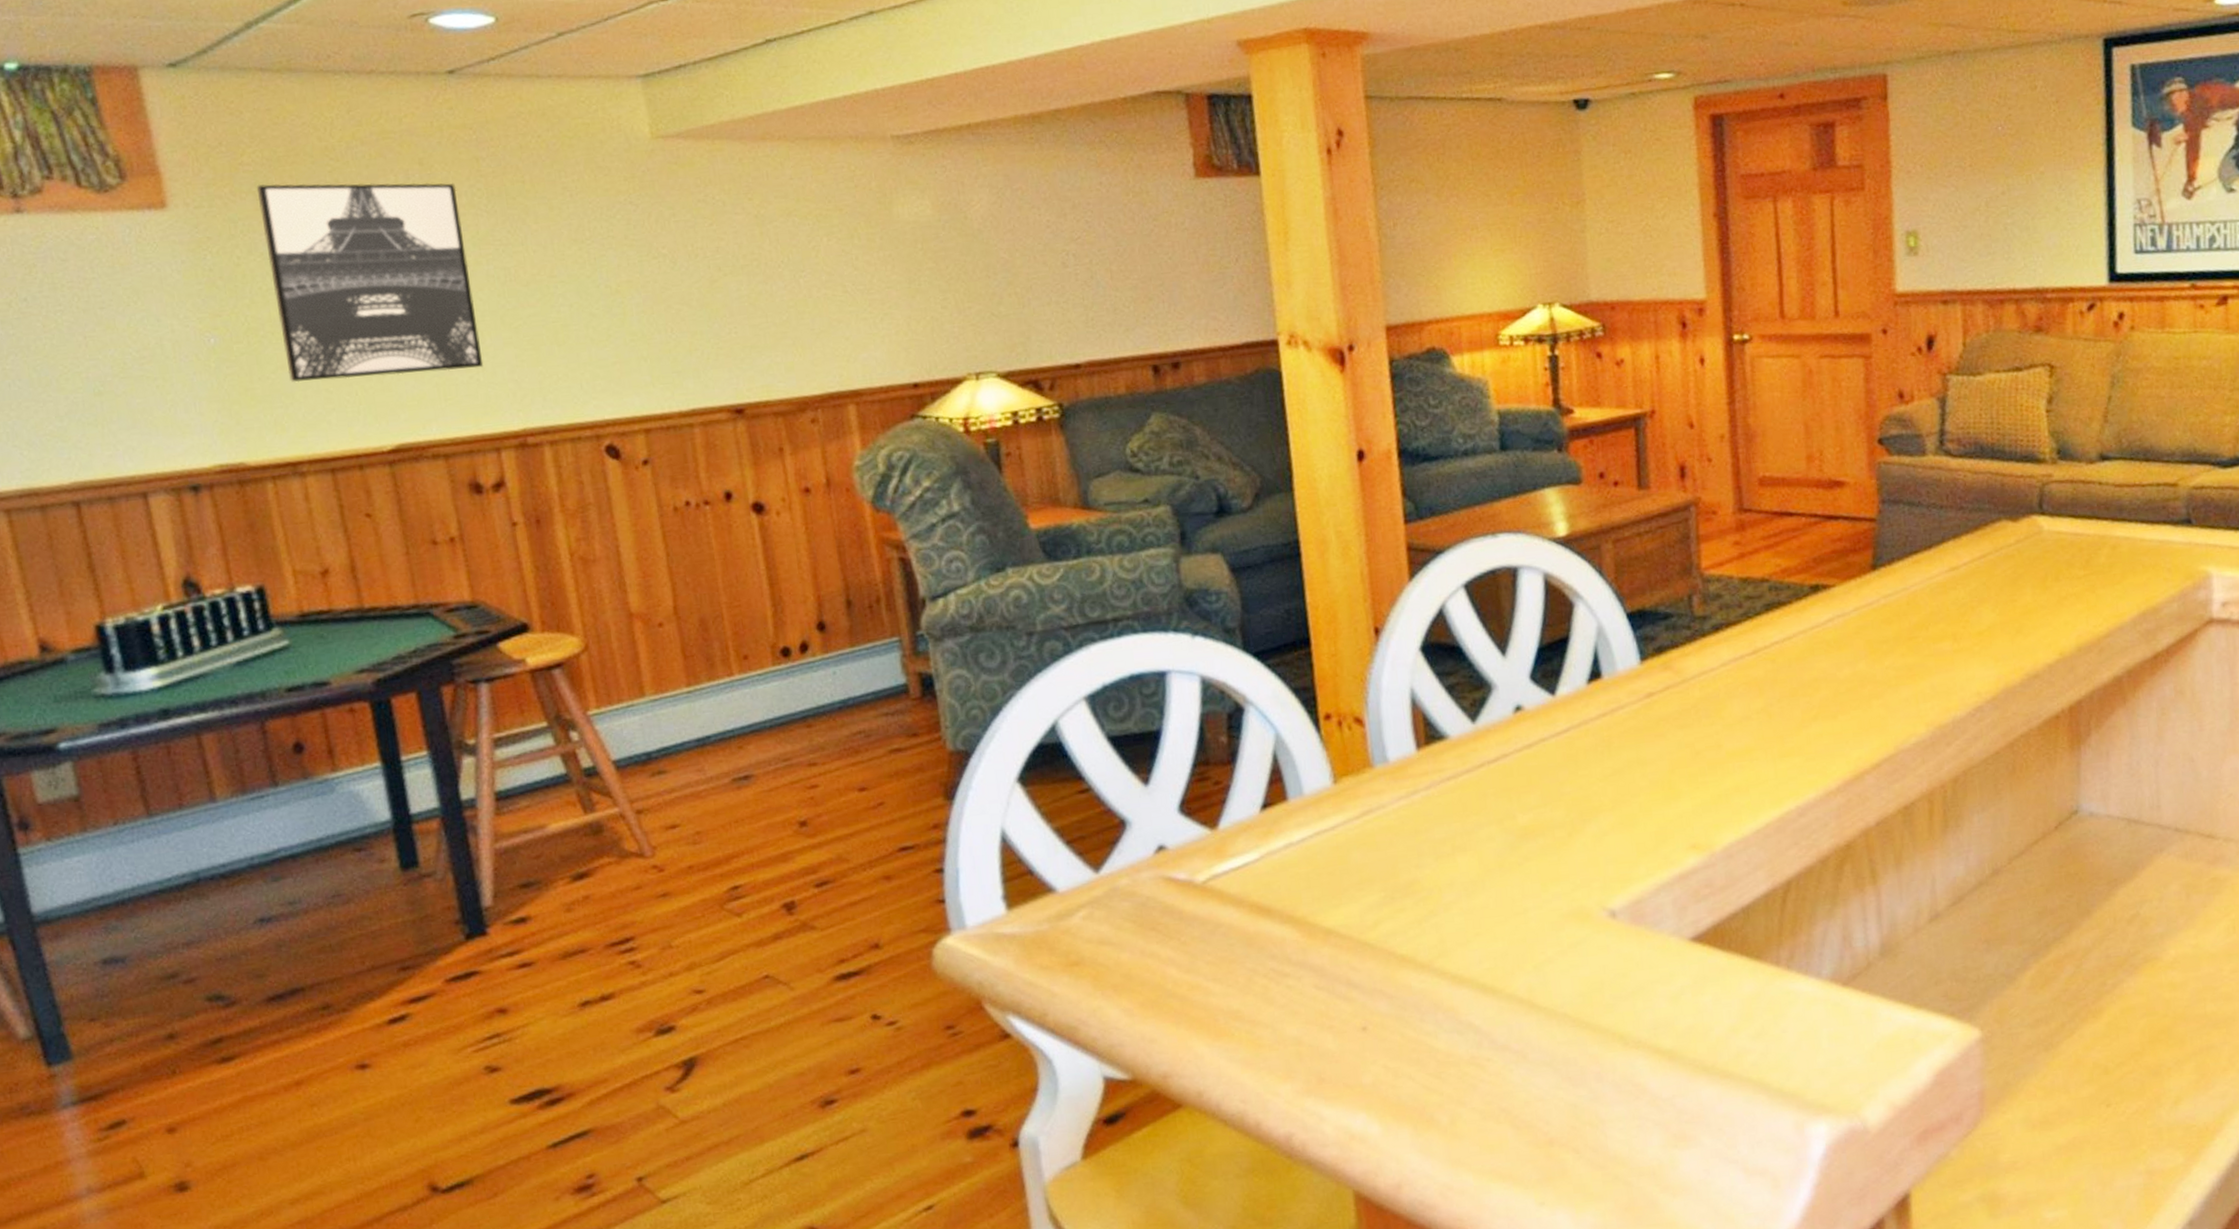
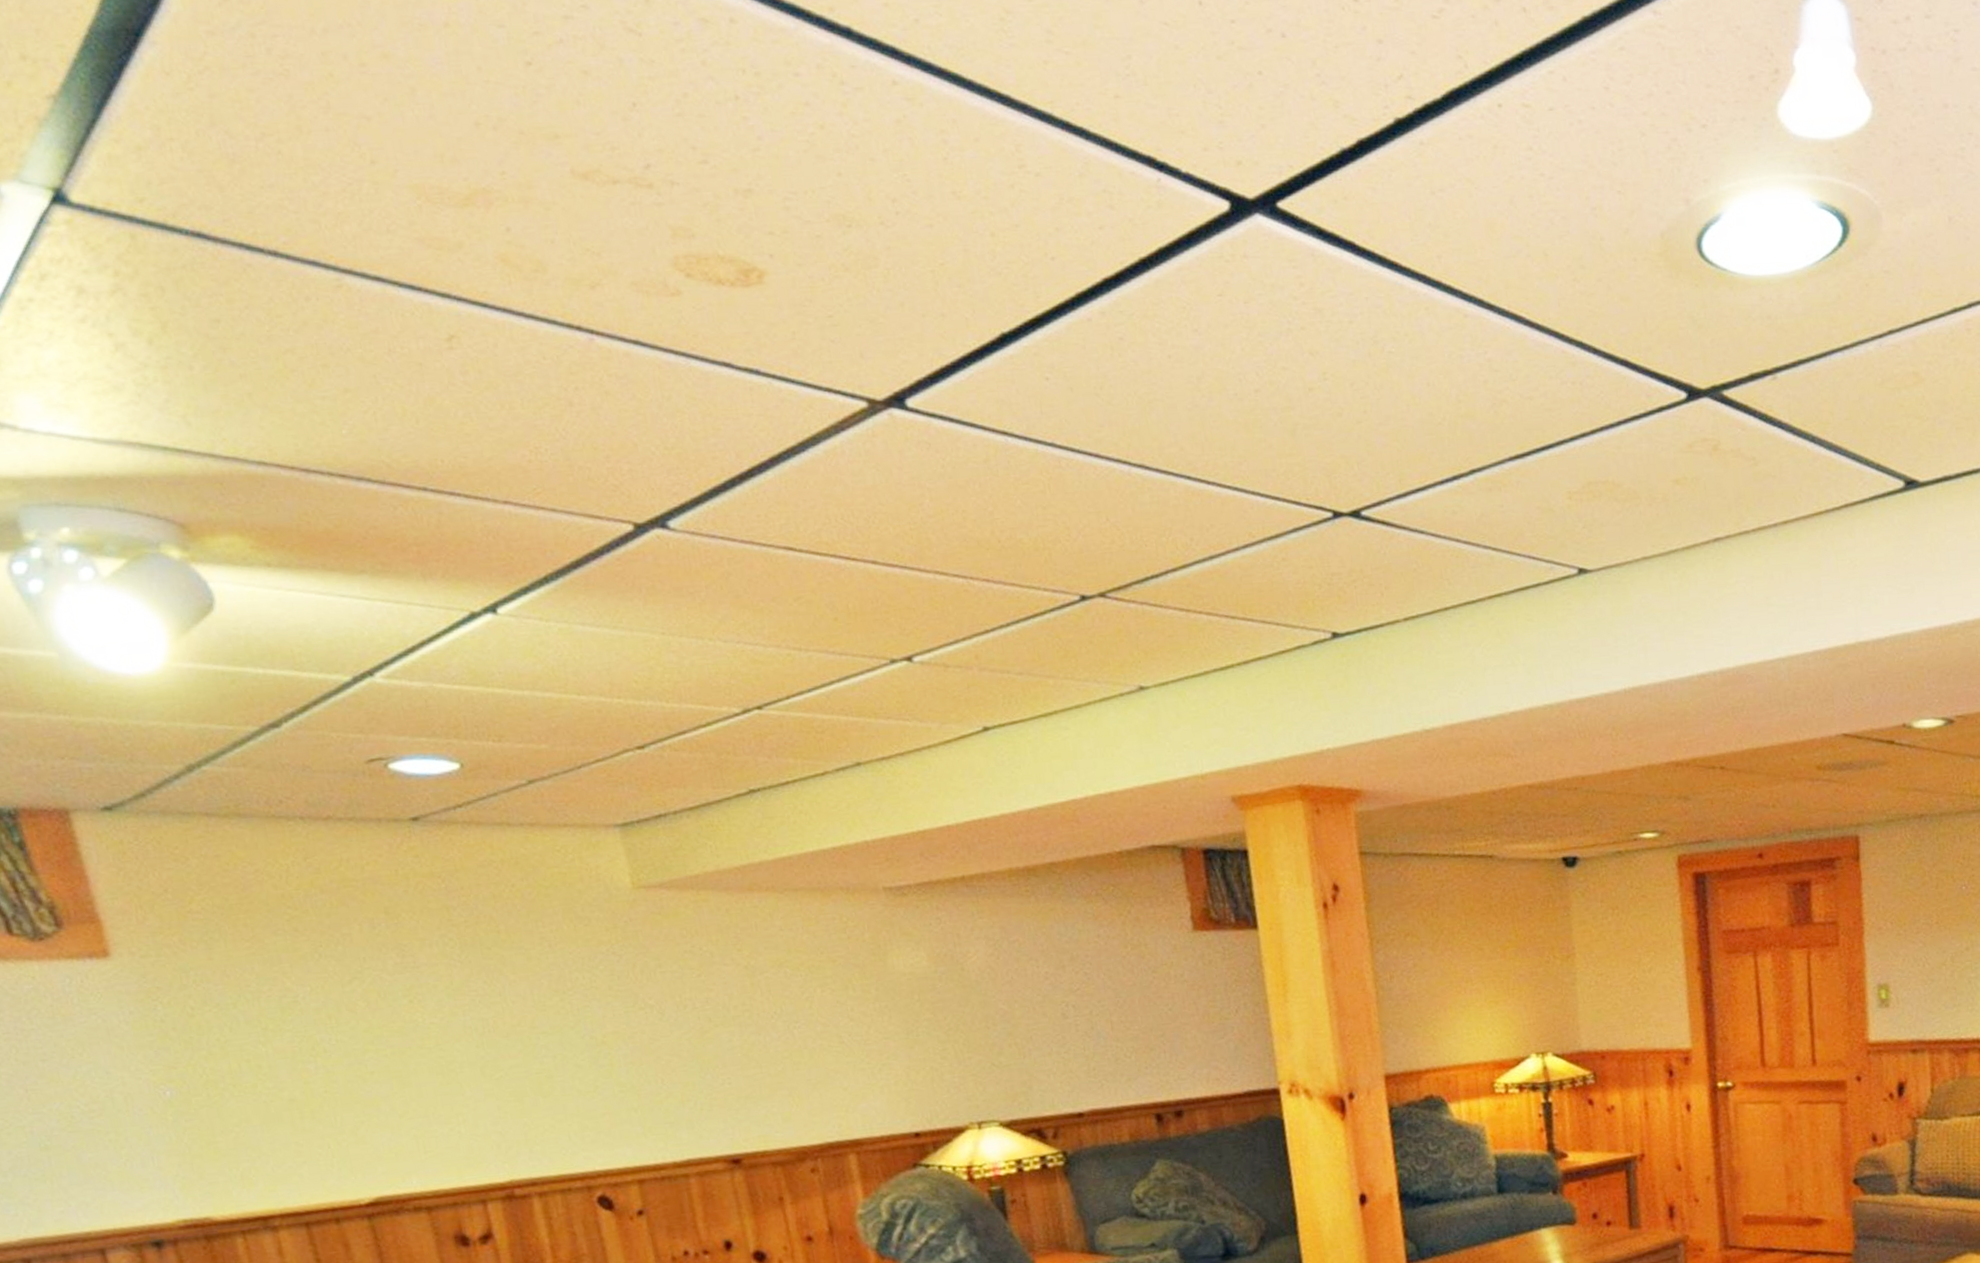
wall art: present [256,182,484,383] -> none [208,932,465,1136]

